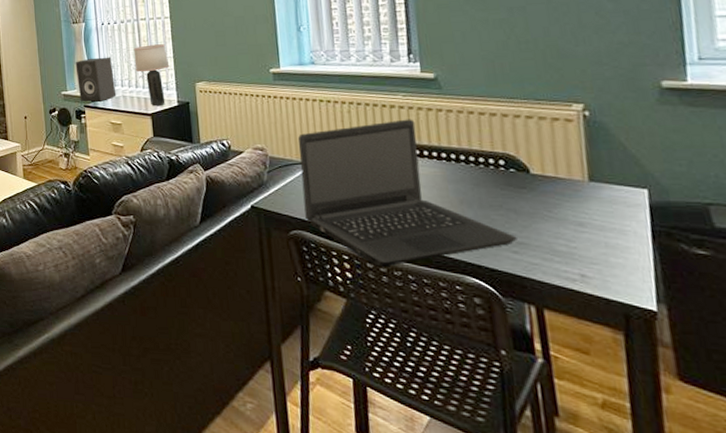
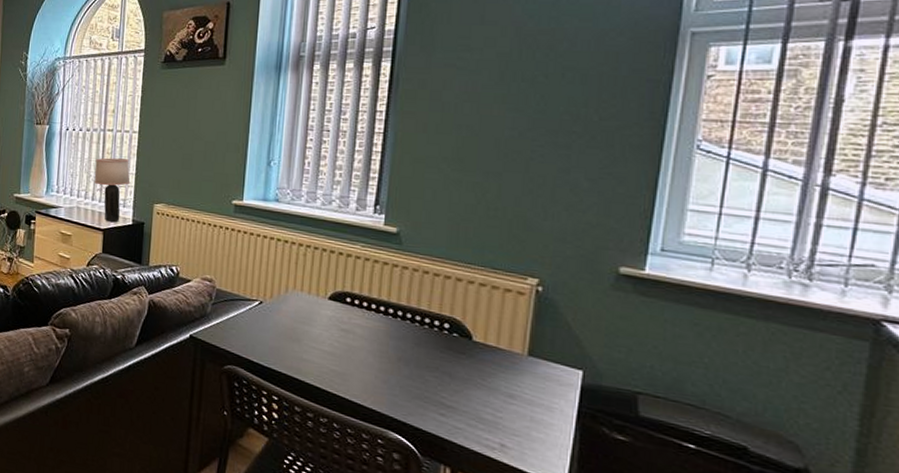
speaker: present [75,57,117,102] -> none [32,163,71,210]
laptop: present [297,119,517,267] -> none [242,269,447,412]

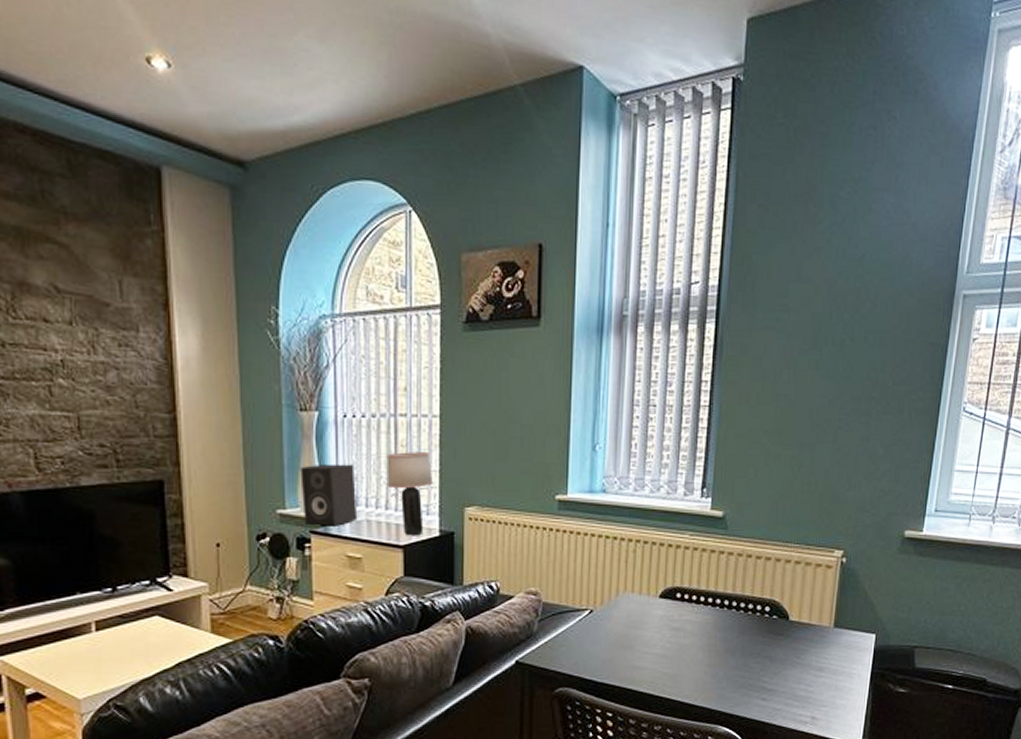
speaker: none [32,163,71,210] -> present [300,463,358,526]

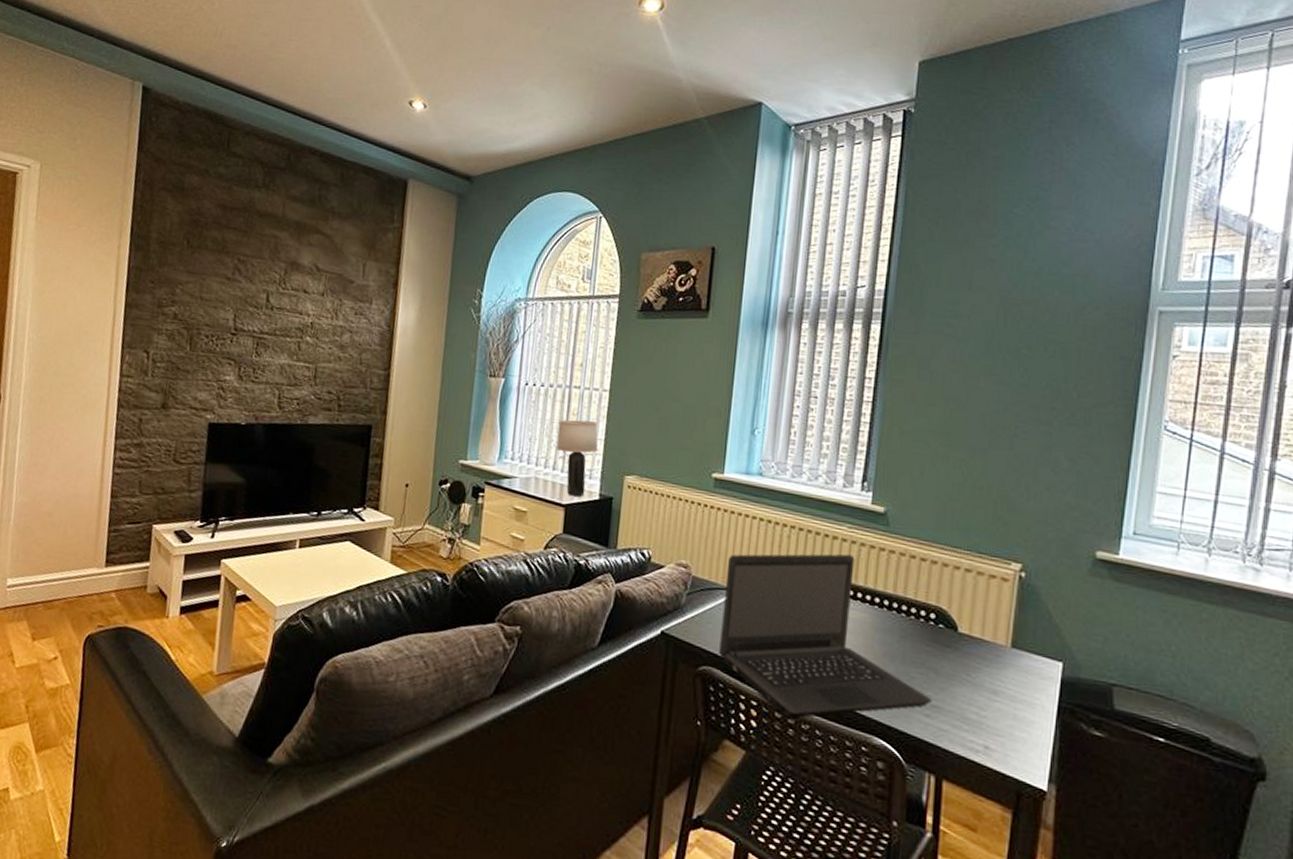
speaker: present [300,463,358,526] -> none [481,423,530,480]
laptop: none [574,561,768,722] -> present [719,553,932,718]

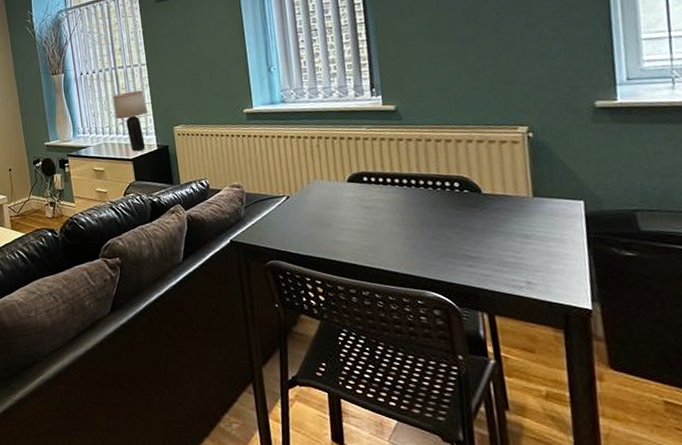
laptop: present [719,553,932,718] -> none [271,149,471,289]

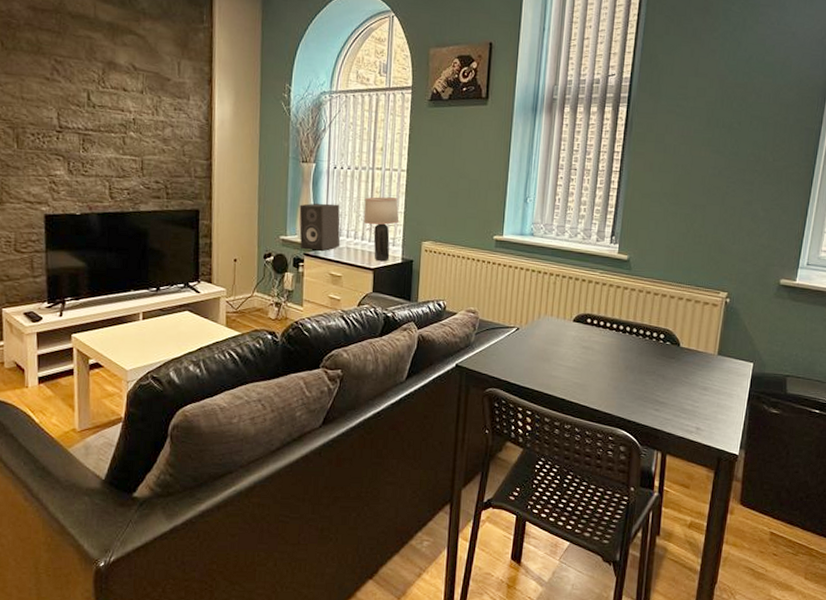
speaker: none [56,106,98,152] -> present [299,203,341,251]

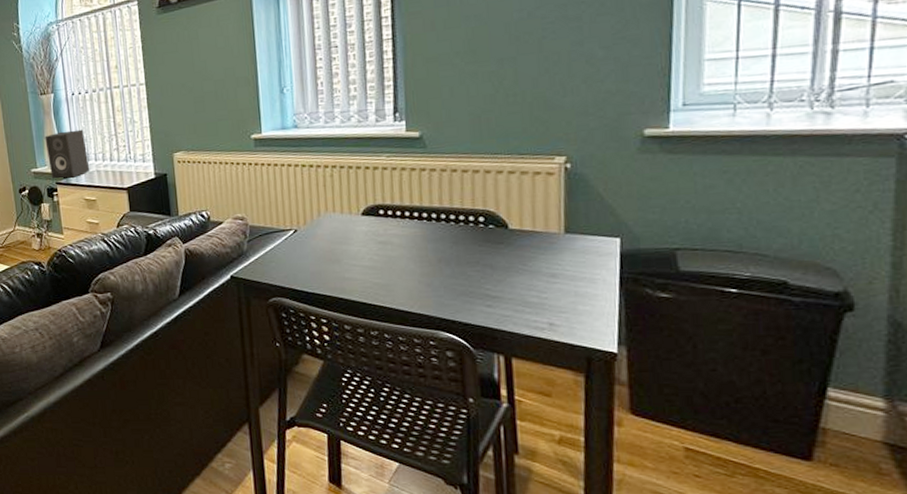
table lamp: present [363,196,400,262] -> none [107,113,146,180]

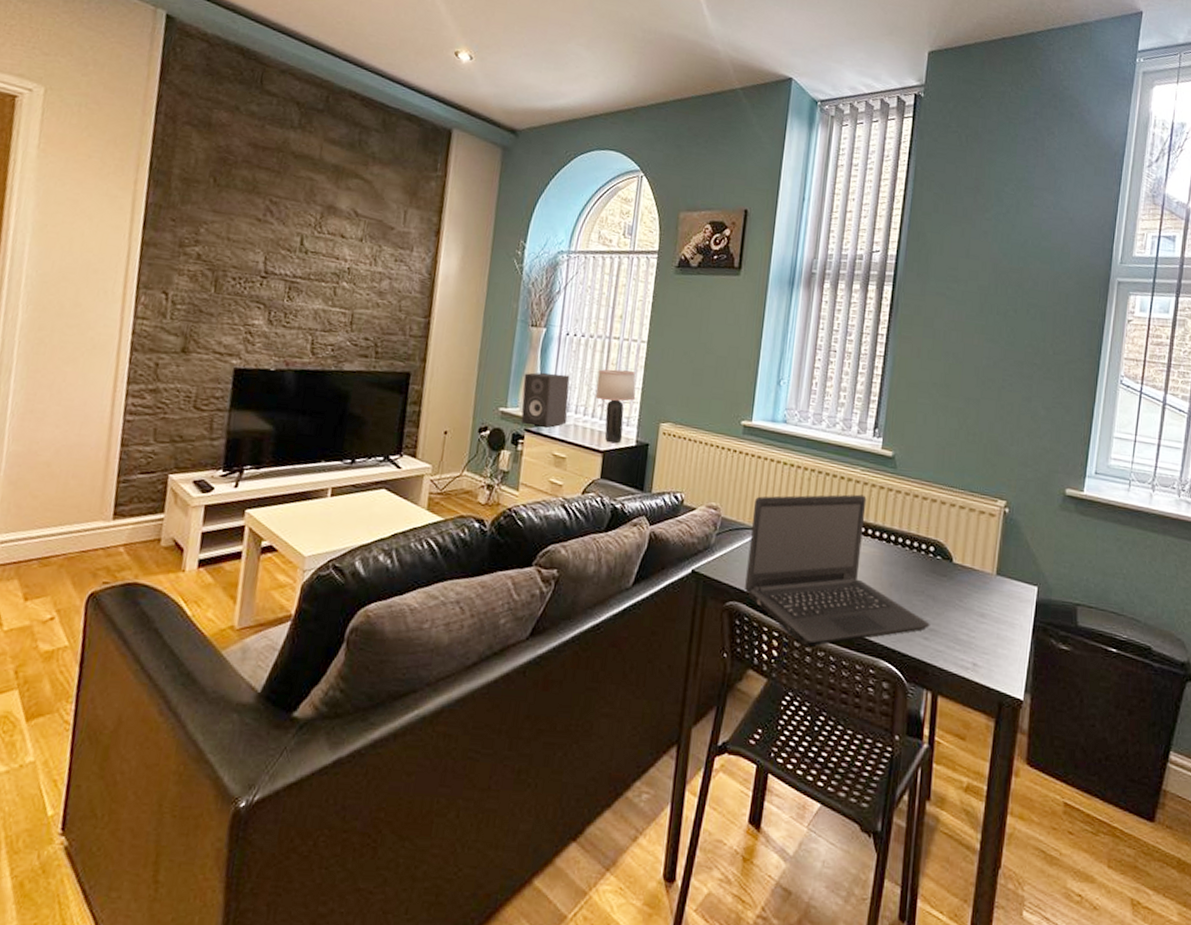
table lamp: none [107,113,146,180] -> present [595,369,636,444]
laptop: none [278,180,492,328] -> present [745,494,930,647]

